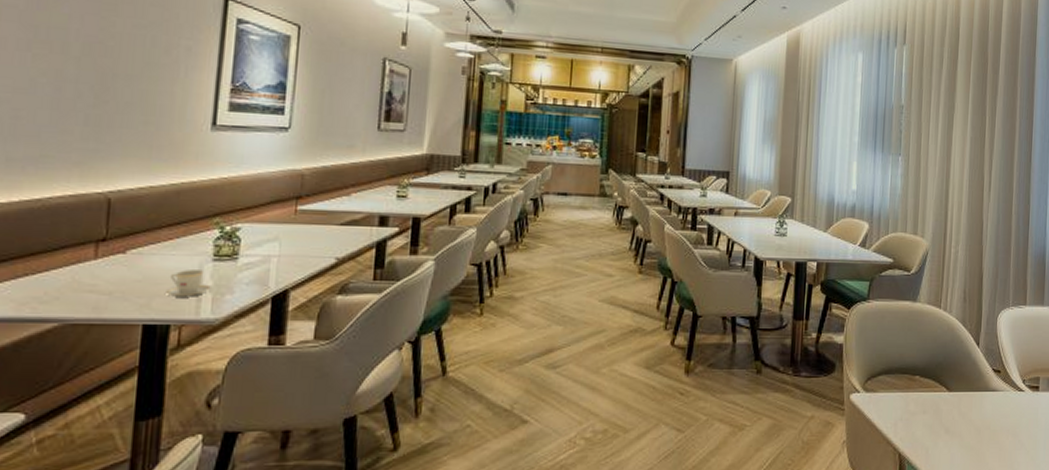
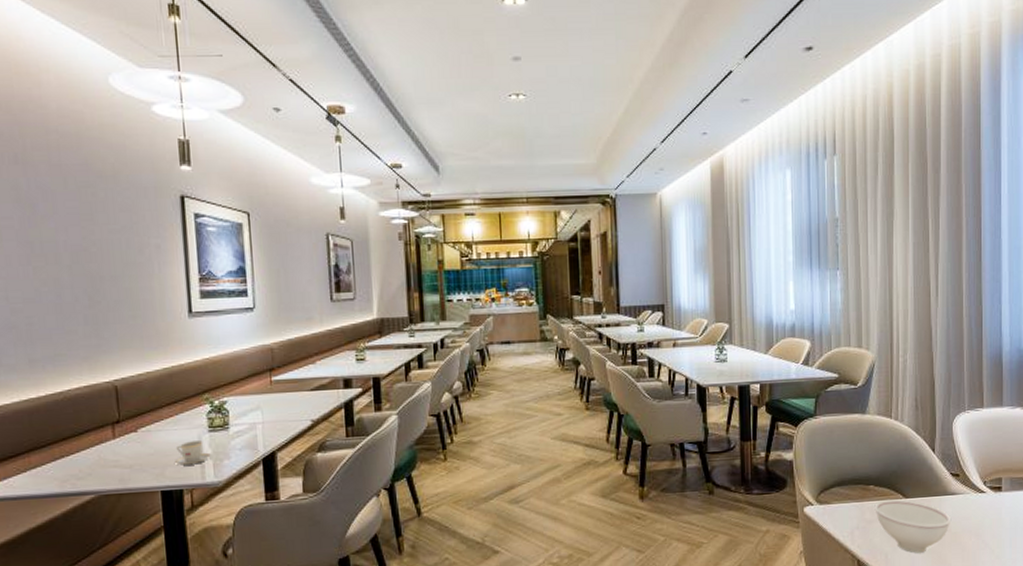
bowl: none [919,391,991,450] -> present [874,498,952,553]

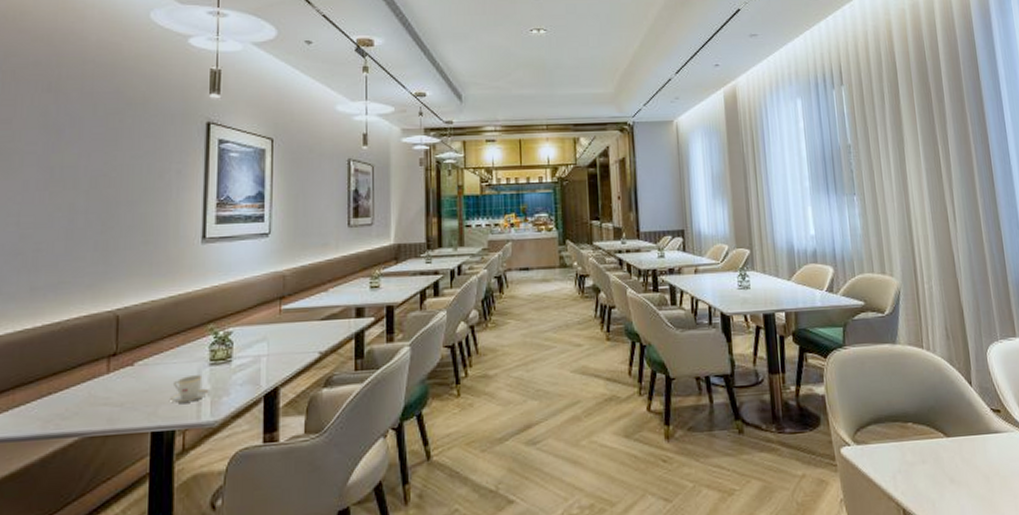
bowl: present [874,498,952,553] -> none [915,438,999,501]

